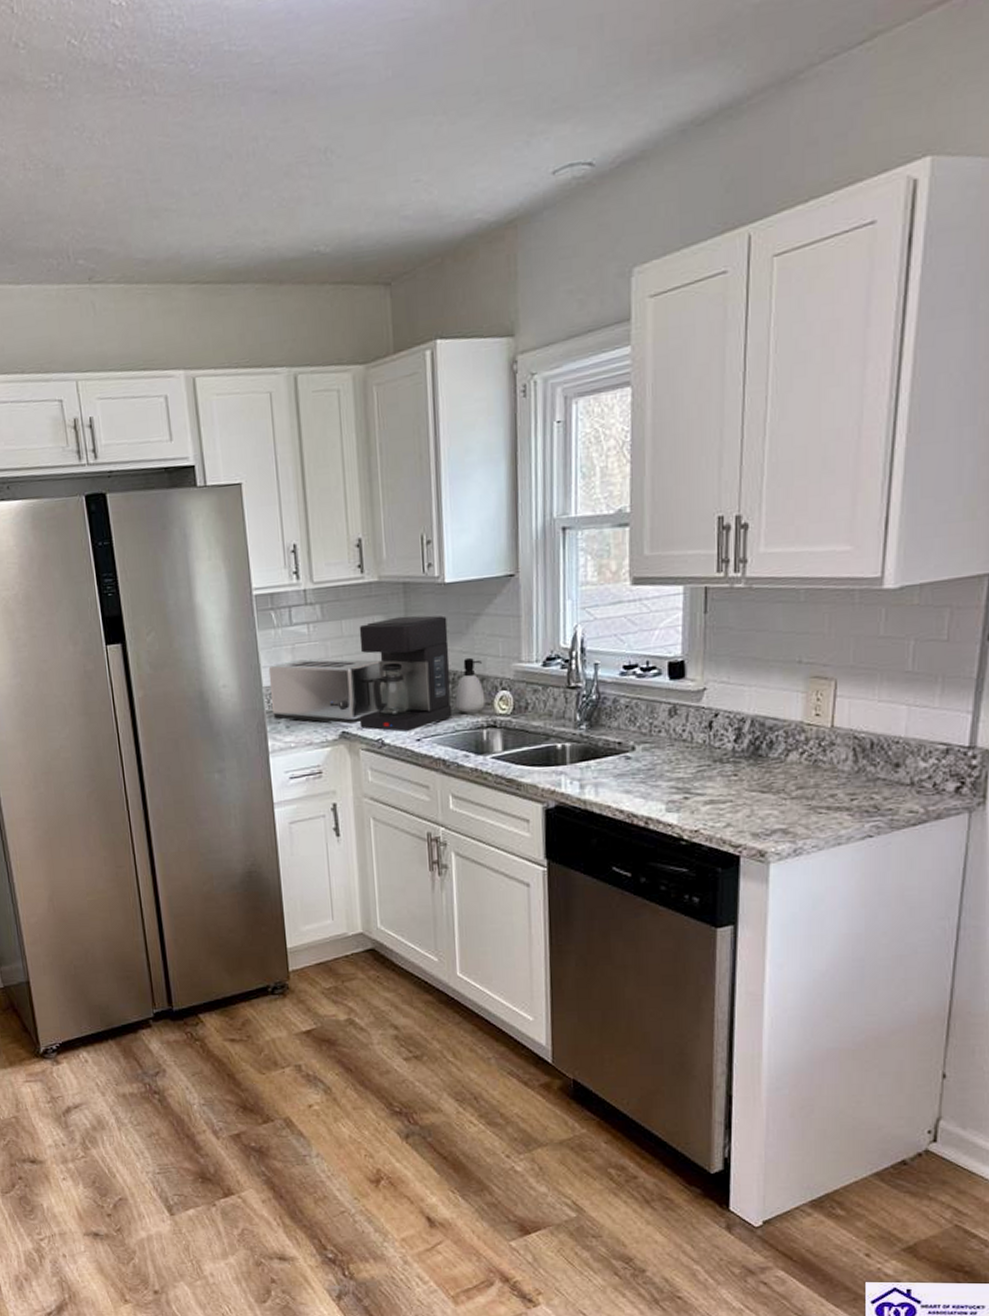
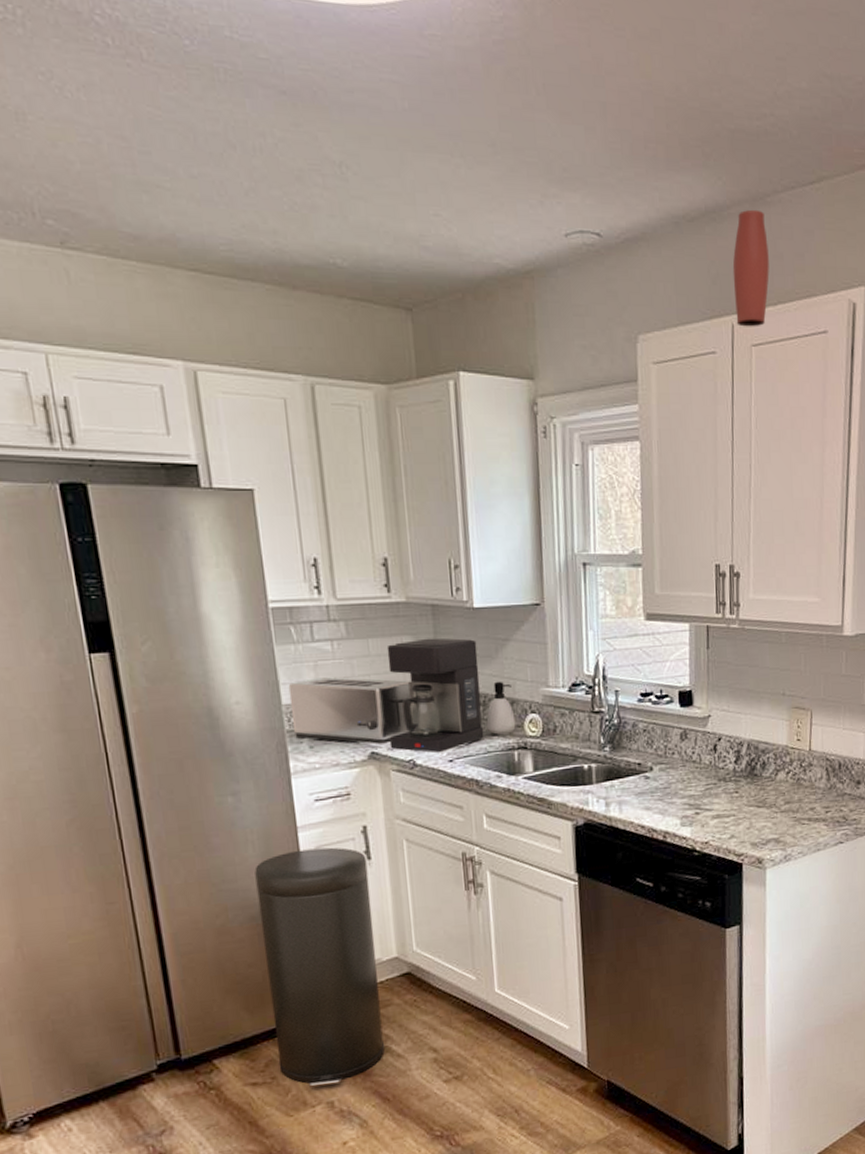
pedal bin: none [236,823,349,1050] -> present [254,847,385,1087]
vase: none [751,92,800,236] -> present [732,209,770,327]

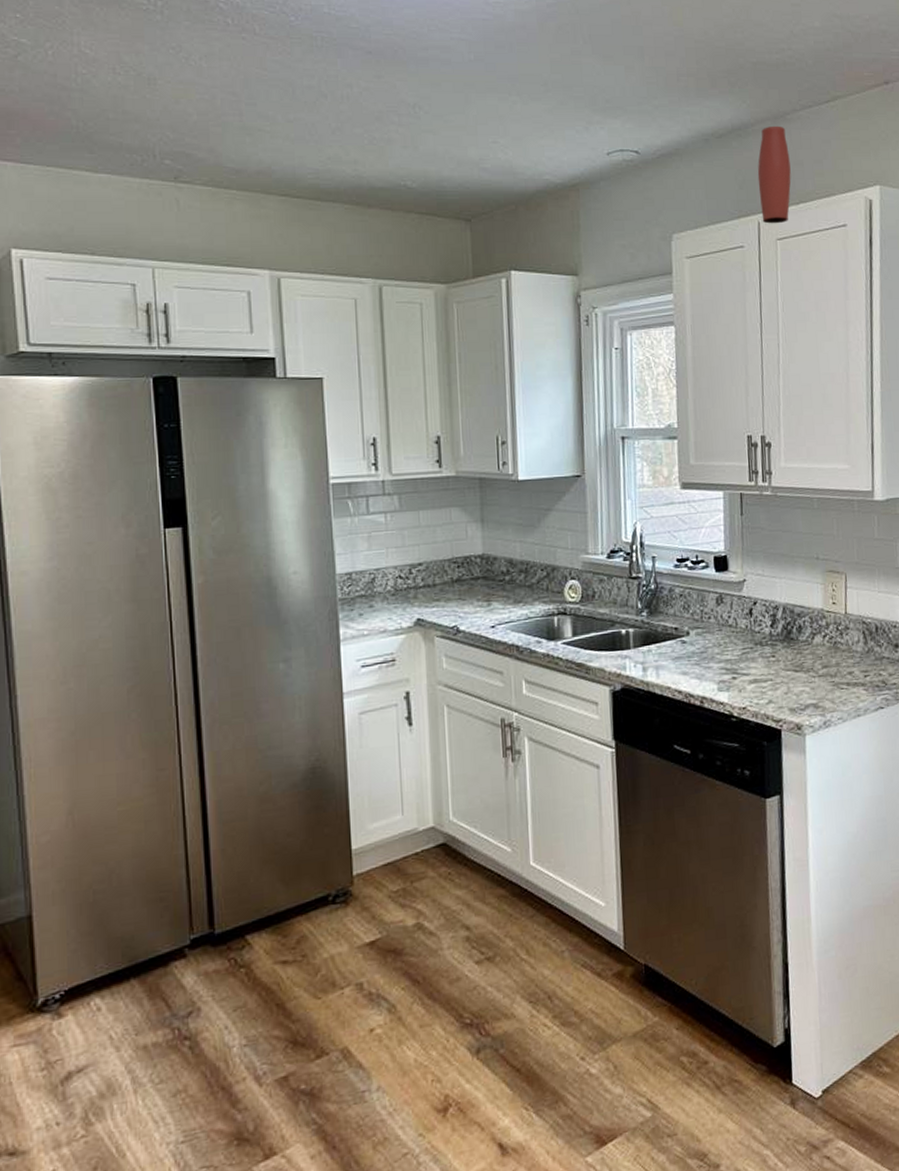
pedal bin: present [254,847,385,1087] -> none [300,713,418,967]
toaster: present [288,677,412,744] -> none [343,547,457,611]
coffee maker: present [386,638,484,753] -> none [435,509,526,620]
soap dispenser: present [486,681,516,735] -> none [527,549,556,601]

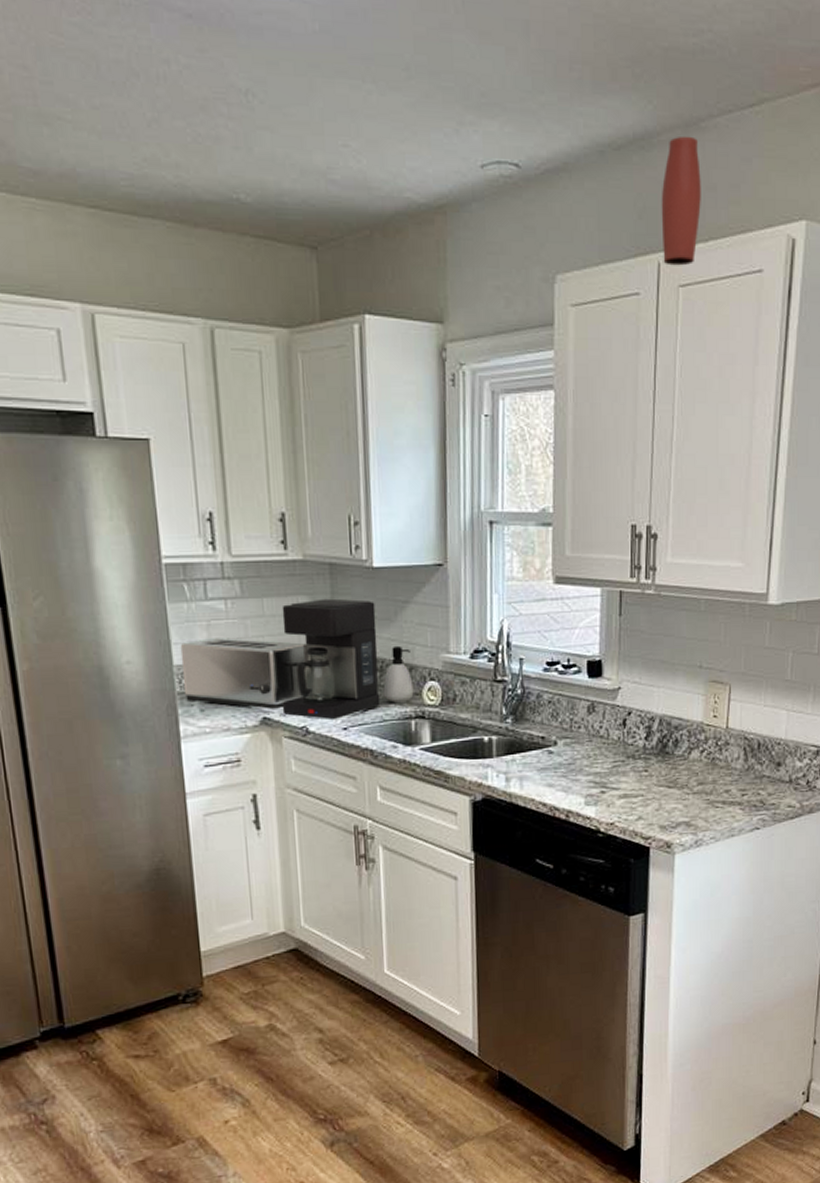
toaster: none [343,547,457,611] -> present [180,638,306,709]
coffee maker: none [435,509,526,620] -> present [282,598,381,721]
soap dispenser: none [527,549,556,601] -> present [383,645,414,703]

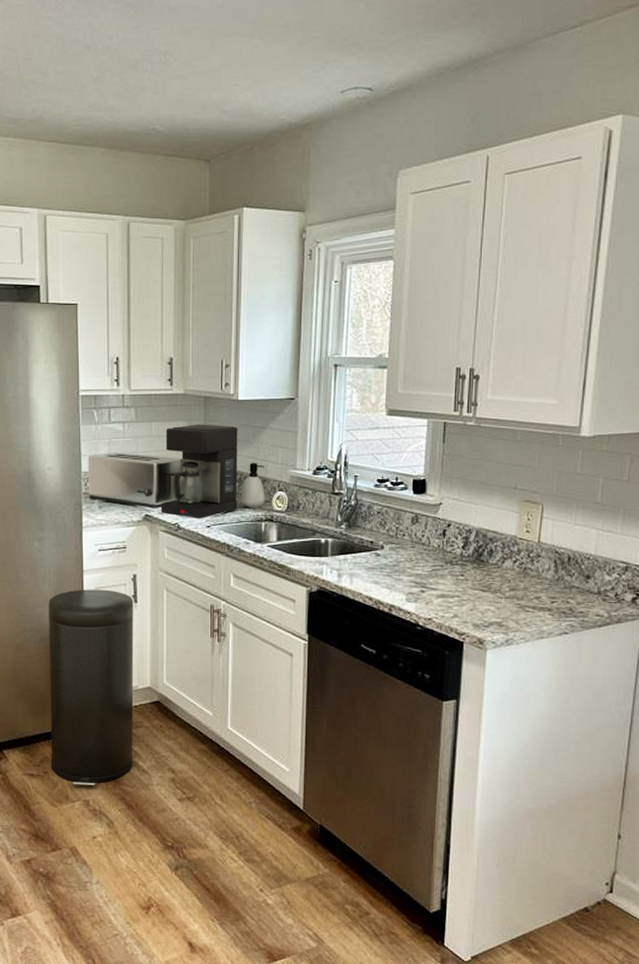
pedal bin: none [142,815,270,1063] -> present [49,589,134,787]
vase: present [661,135,701,266] -> none [491,55,527,158]

